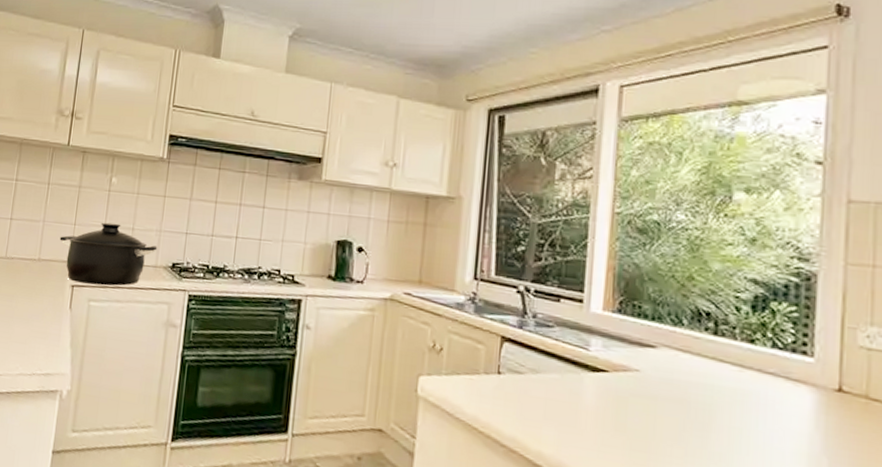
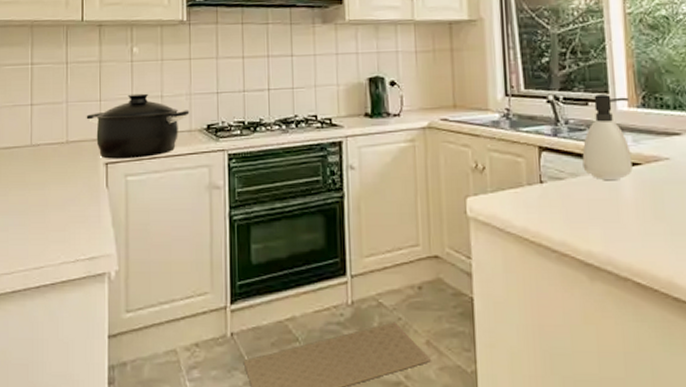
soap dispenser: none [545,292,605,384] -> present [582,94,633,181]

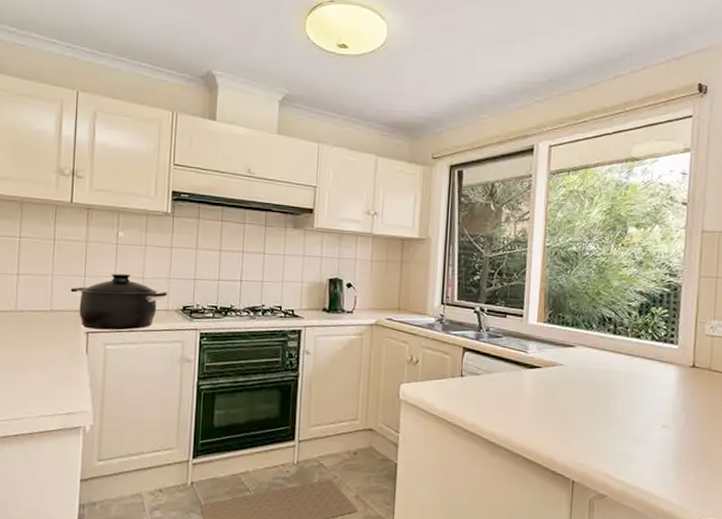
soap dispenser: present [582,94,633,181] -> none [496,310,539,379]

